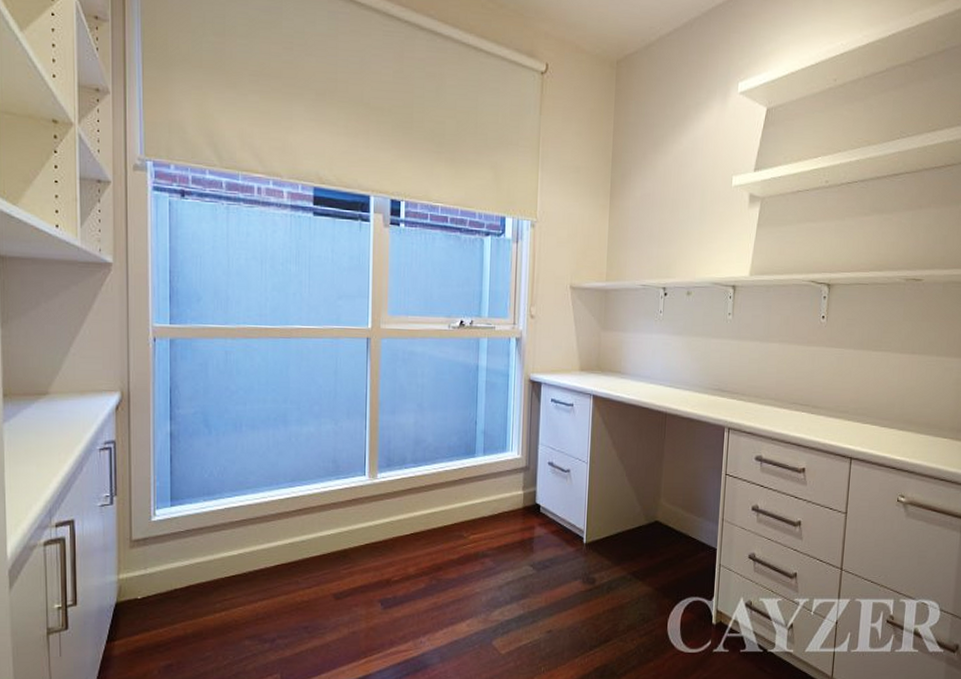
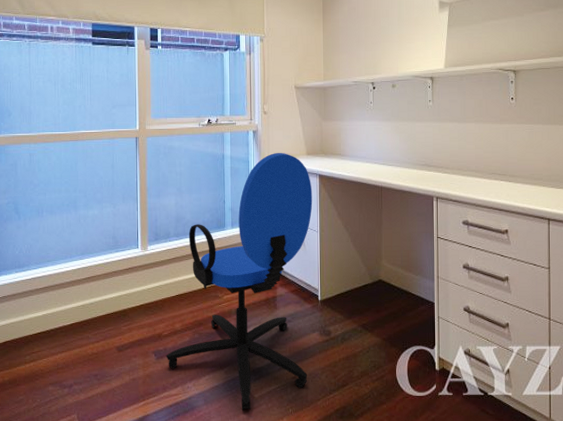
office chair: none [395,365,584,669] -> present [166,152,313,411]

